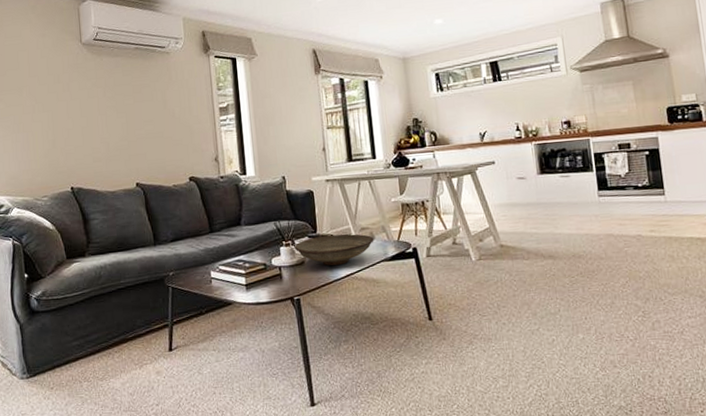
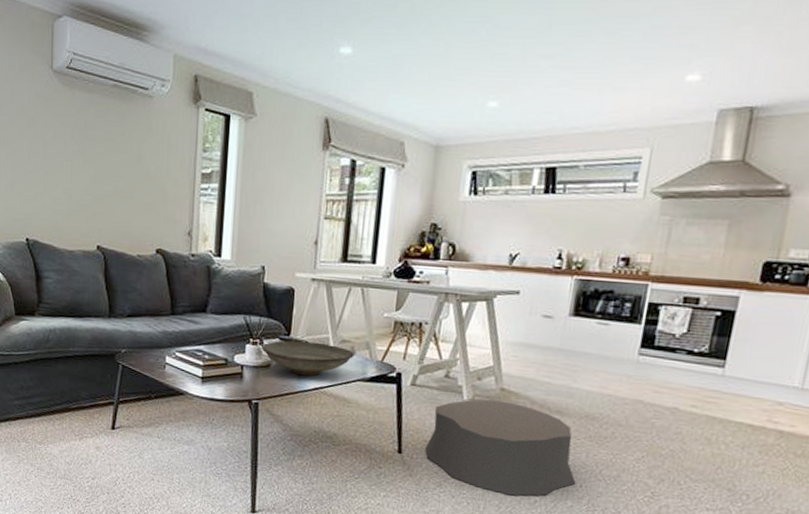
pouf: none [451,255,582,340] -> present [425,399,576,497]

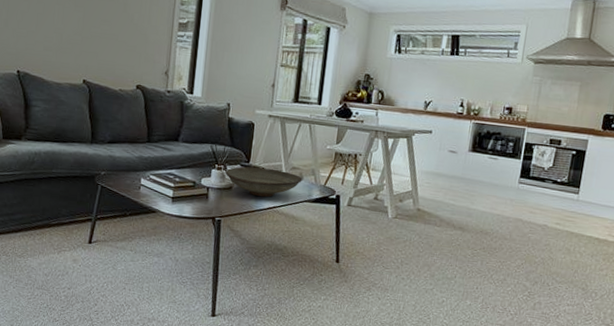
pouf: present [425,399,576,497] -> none [358,217,474,298]

